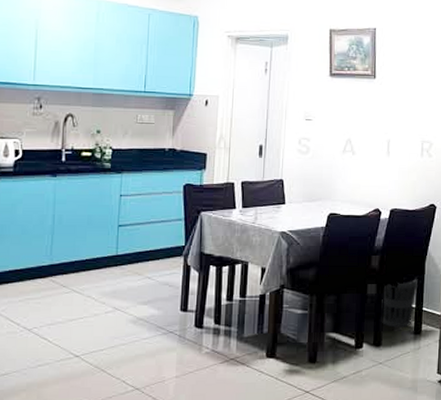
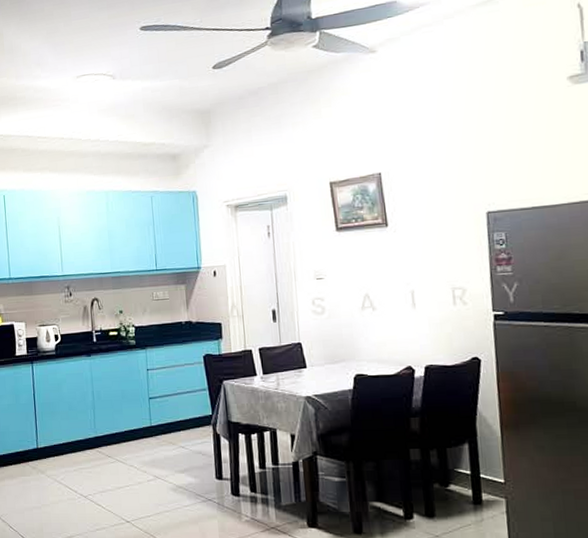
wastebasket: present [381,279,418,328] -> none [429,442,471,497]

